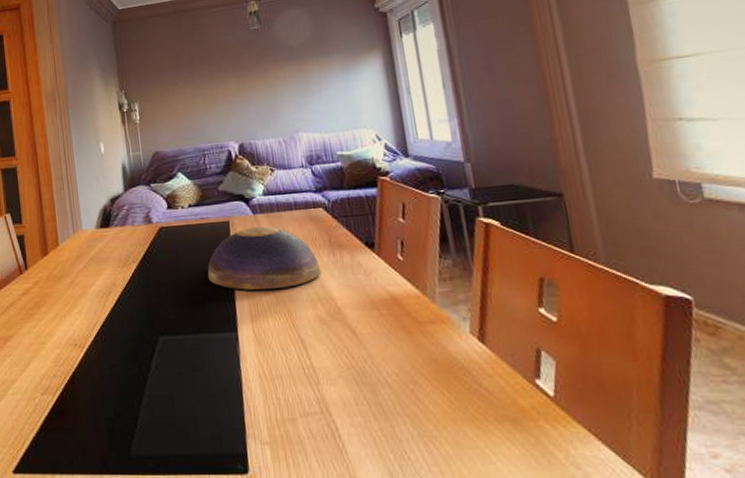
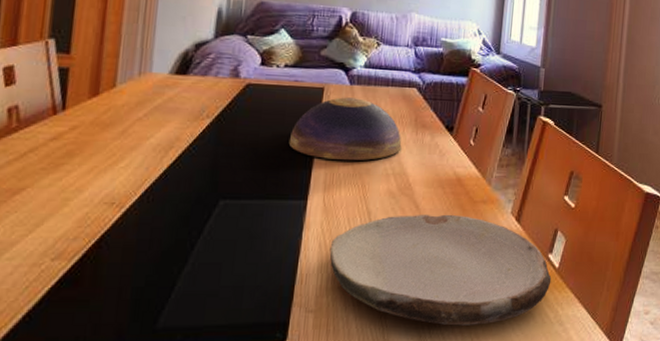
plate: none [270,338,549,464] -> present [329,214,552,326]

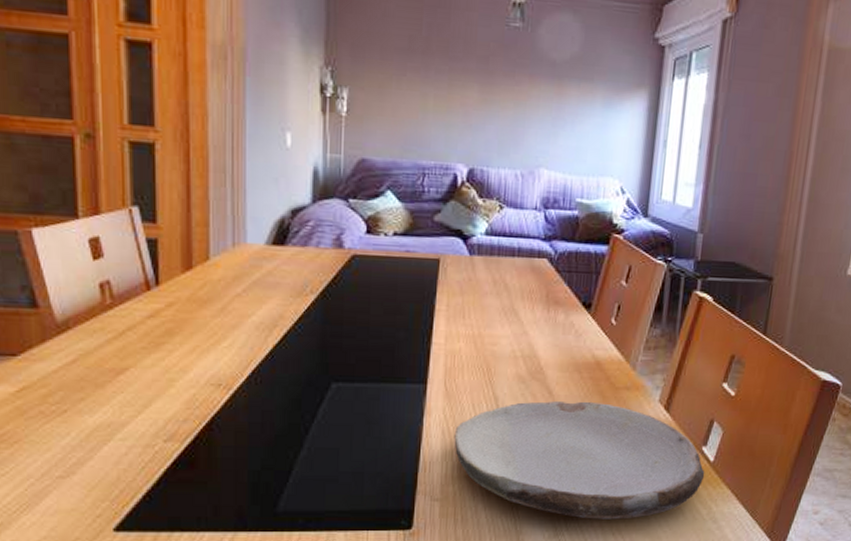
decorative bowl: present [288,97,402,160] -> none [403,270,531,341]

